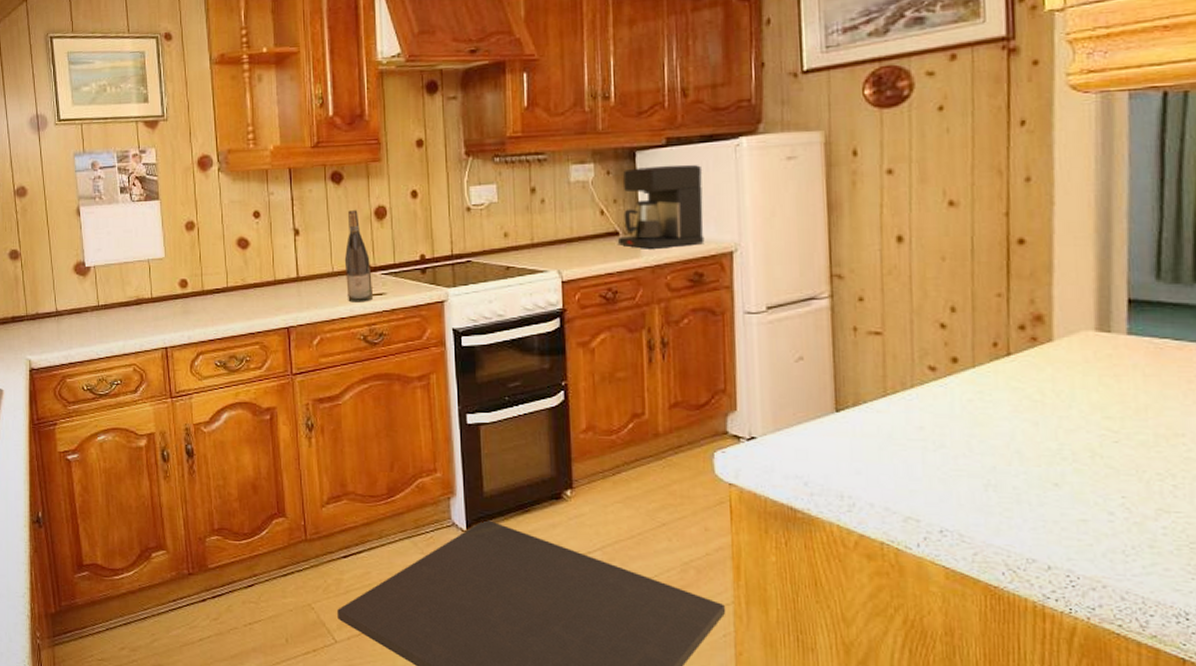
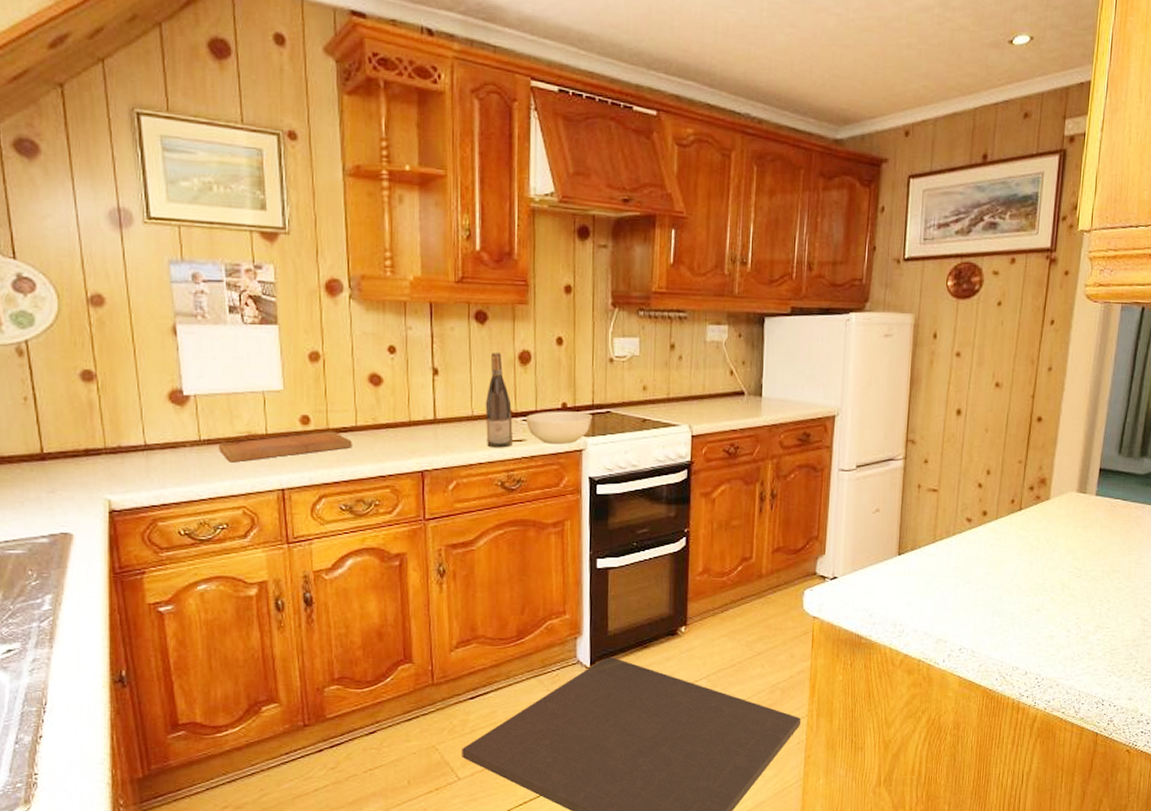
cutting board: none [112,292,225,325] -> present [217,431,352,463]
bowl: none [384,262,453,298] -> present [525,411,593,445]
coffee maker: present [618,165,705,249] -> none [743,333,817,410]

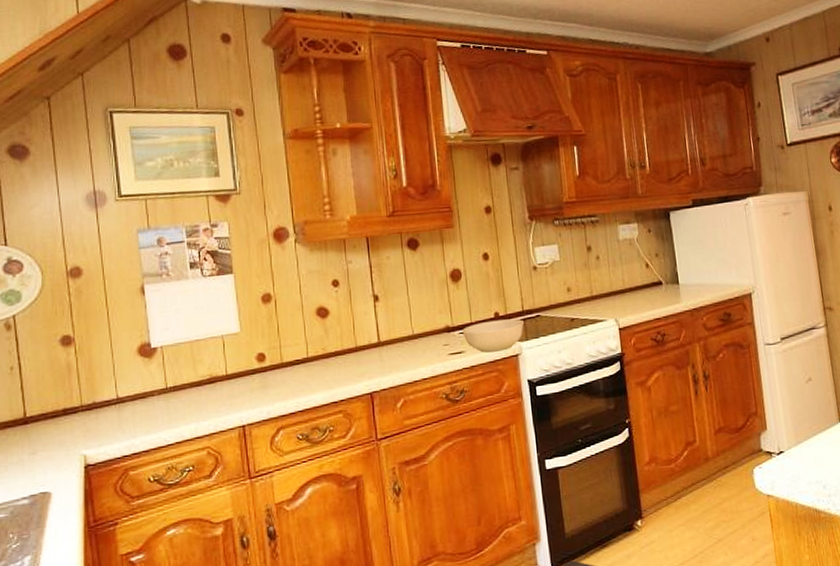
cutting board: present [217,431,352,463] -> none [183,364,305,406]
wine bottle: present [485,353,514,448] -> none [423,274,454,363]

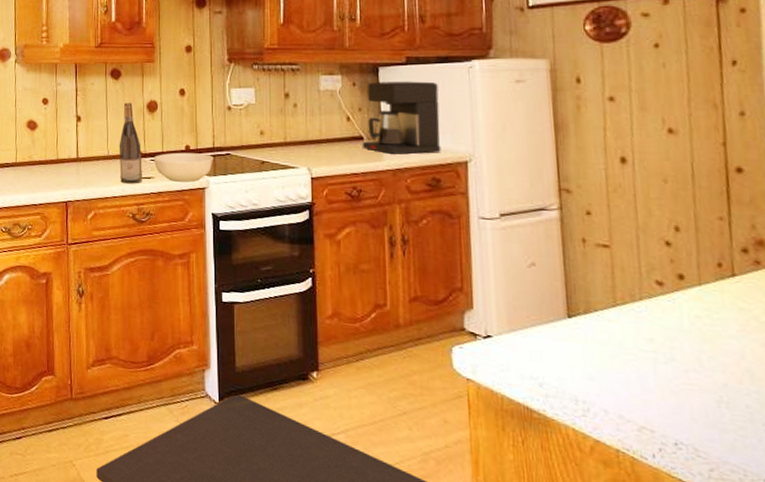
wine bottle: none [423,274,454,363] -> present [119,103,143,184]
coffee maker: none [661,222,729,295] -> present [363,81,441,154]

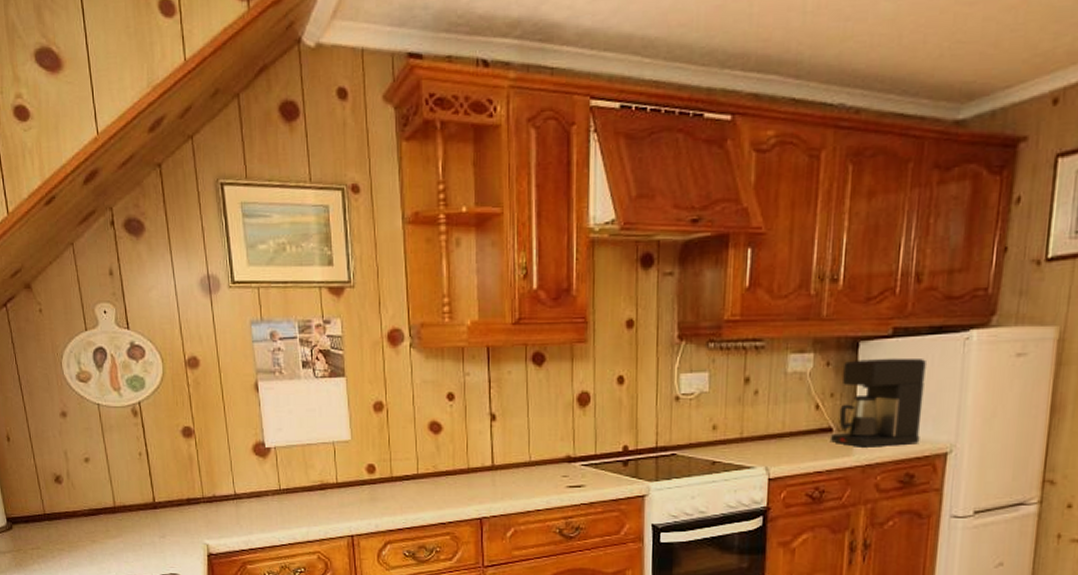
wine bottle: present [119,103,143,184] -> none [543,395,572,494]
bowl: present [153,152,214,183] -> none [584,454,657,491]

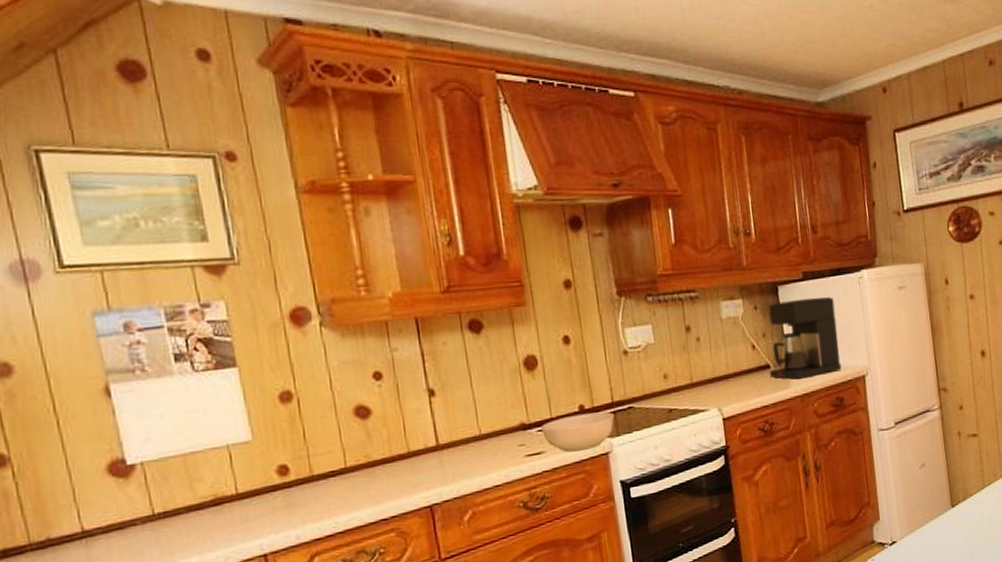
bowl: none [584,454,657,491] -> present [540,411,615,453]

